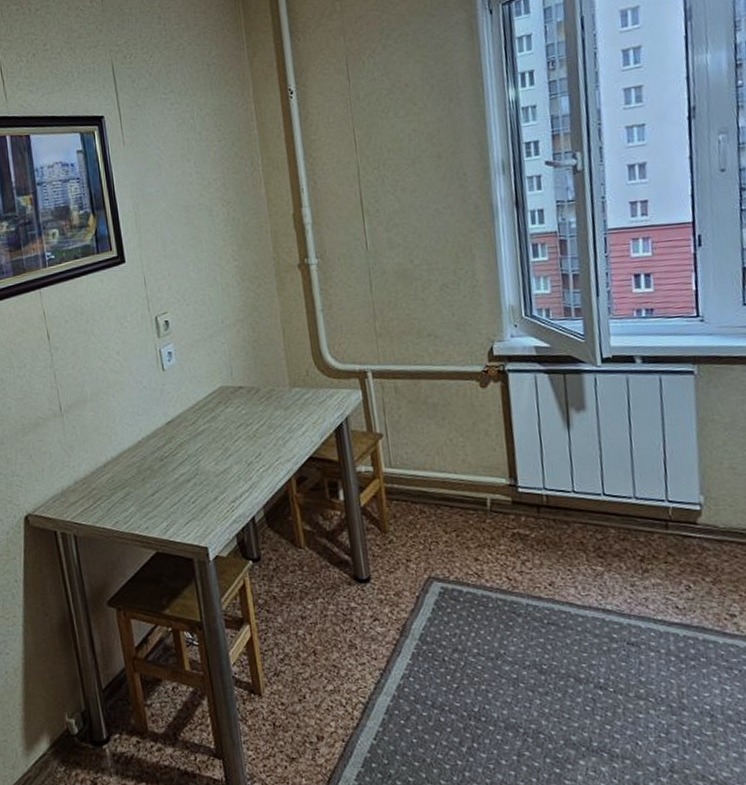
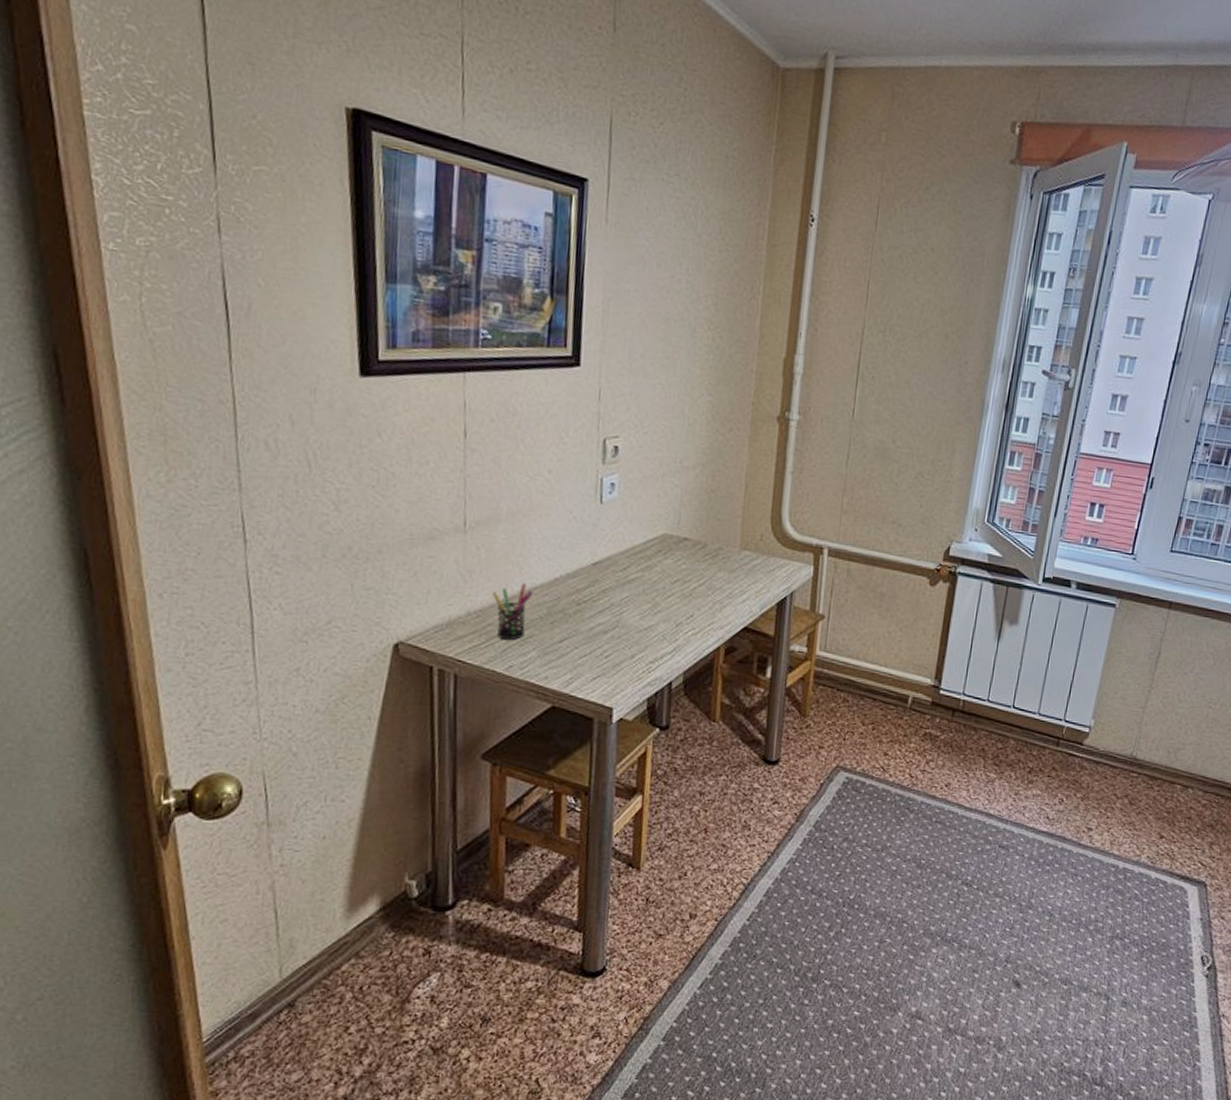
pen holder: none [91,450,124,501] -> present [491,583,533,641]

